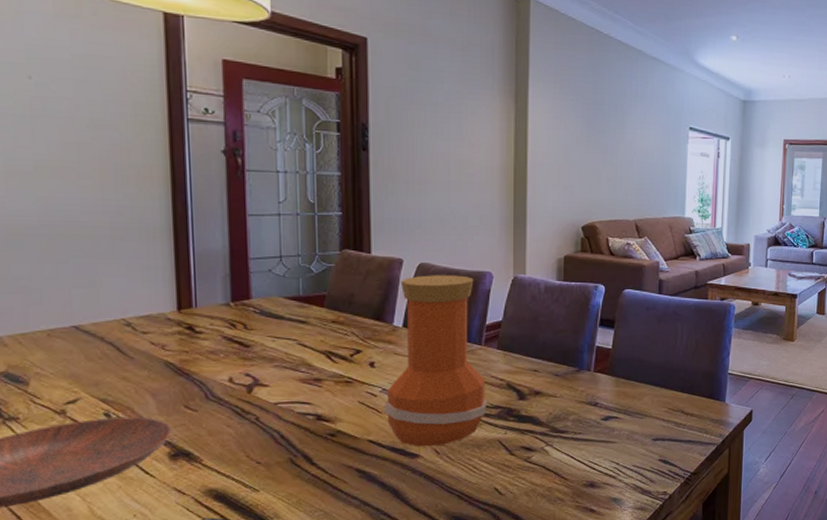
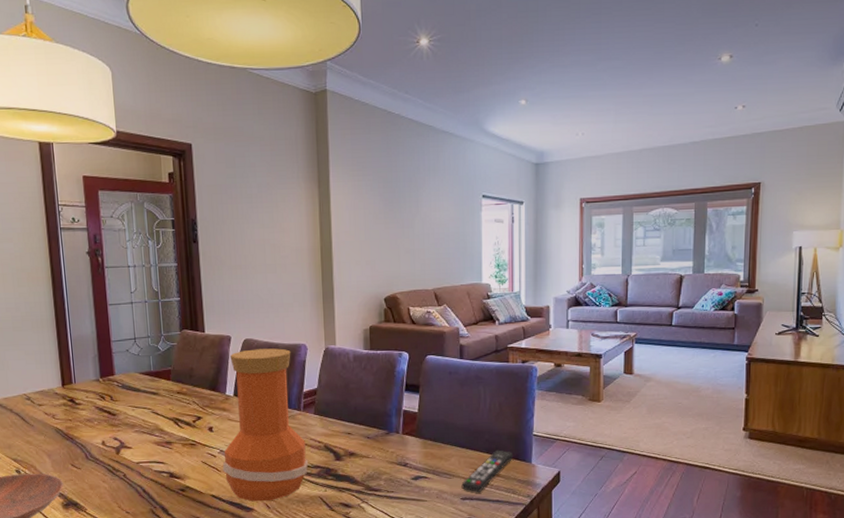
remote control: none [653,388,708,433] -> present [461,450,514,493]

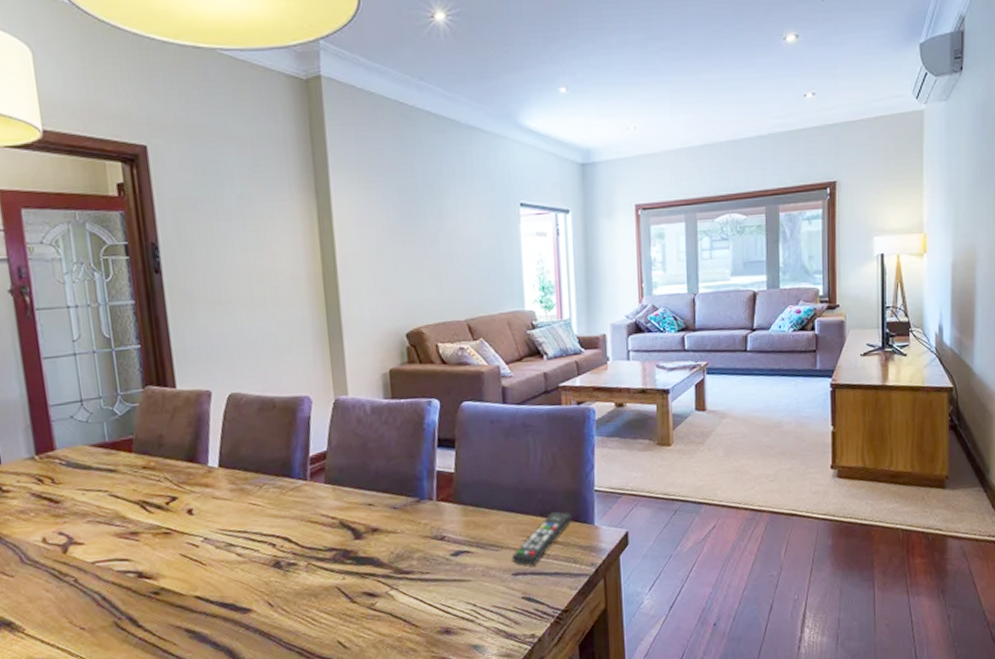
vase: present [222,348,309,502] -> none [208,403,320,601]

